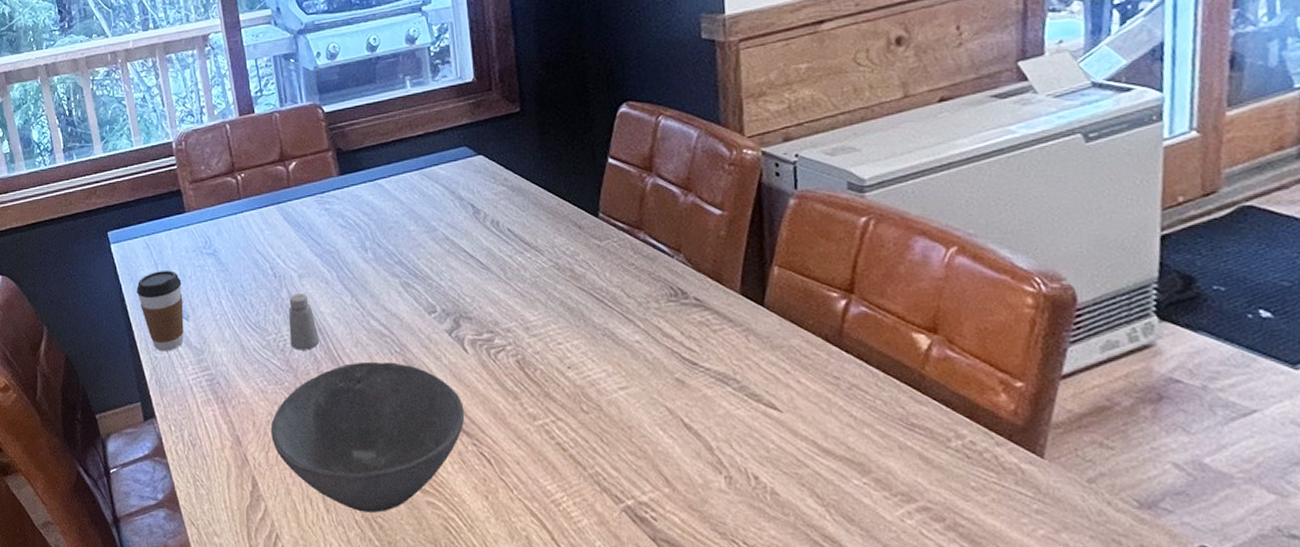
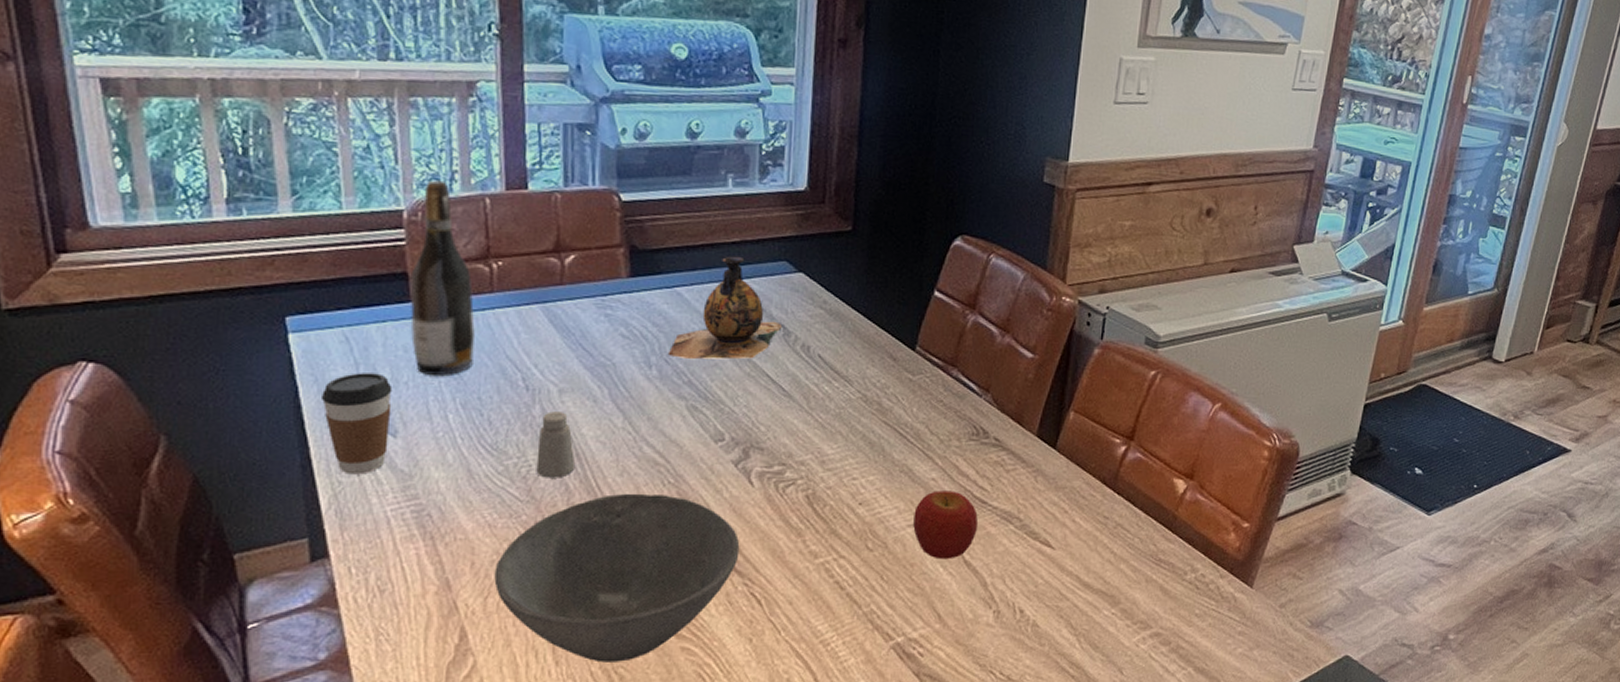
wine bottle: none [183,115,234,269] -> present [410,180,475,375]
vase: none [378,147,472,241] -> present [667,256,783,359]
apple: none [623,353,692,422] -> present [913,490,978,560]

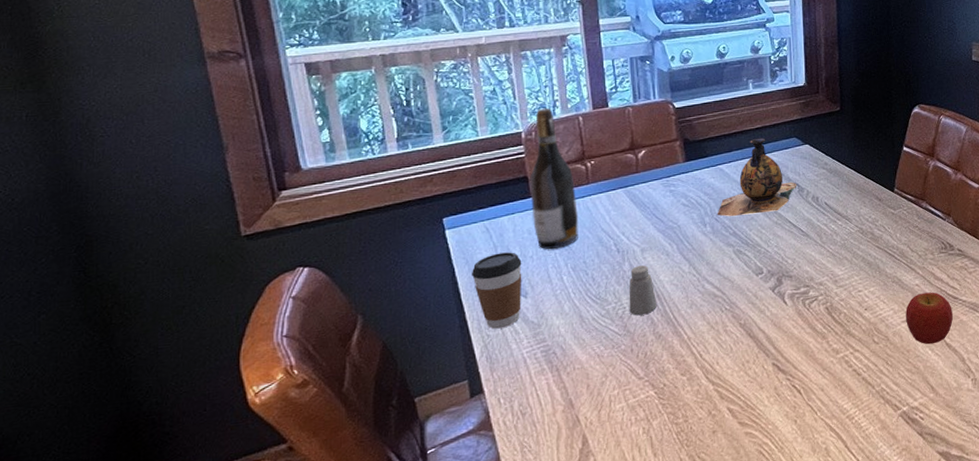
bowl: present [494,493,740,663] -> none [604,318,782,451]

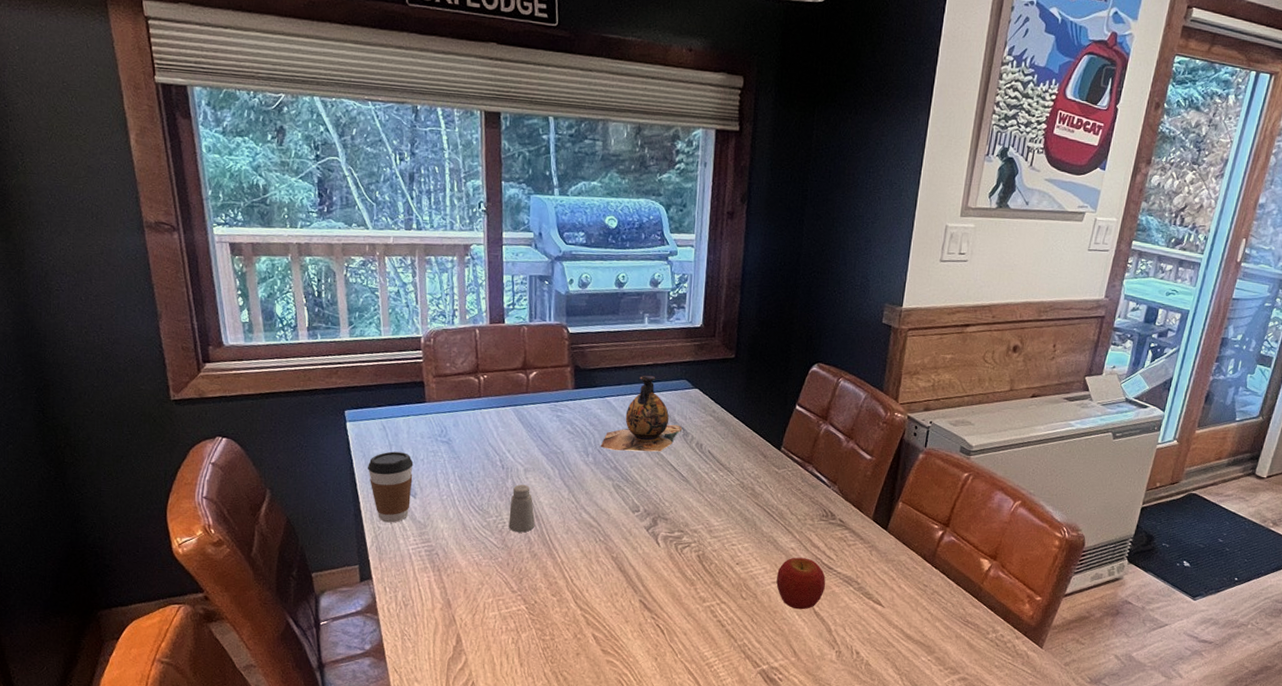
wine bottle: present [530,108,578,249] -> none [425,316,468,456]

